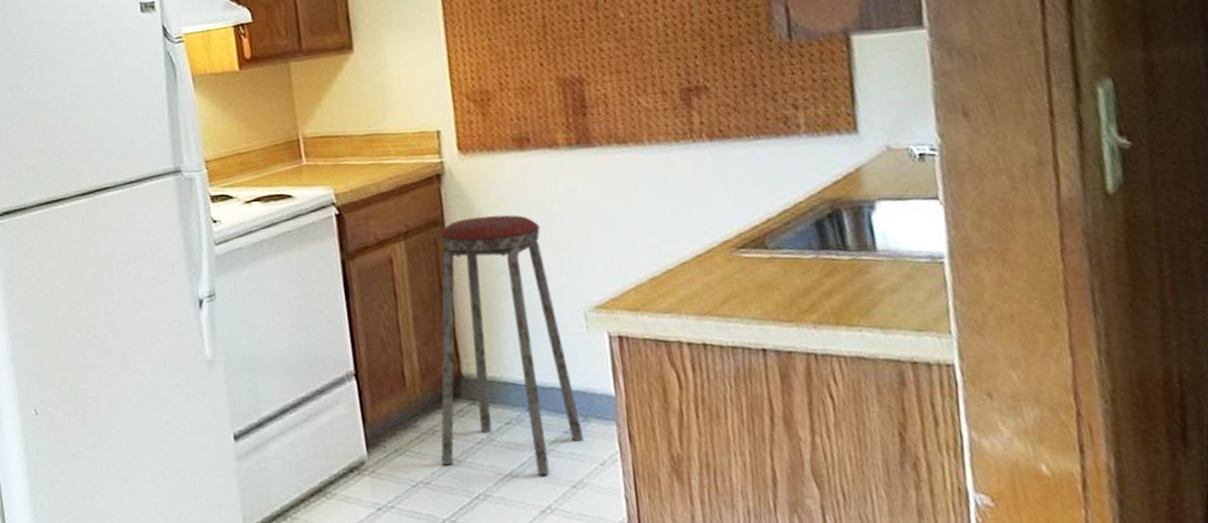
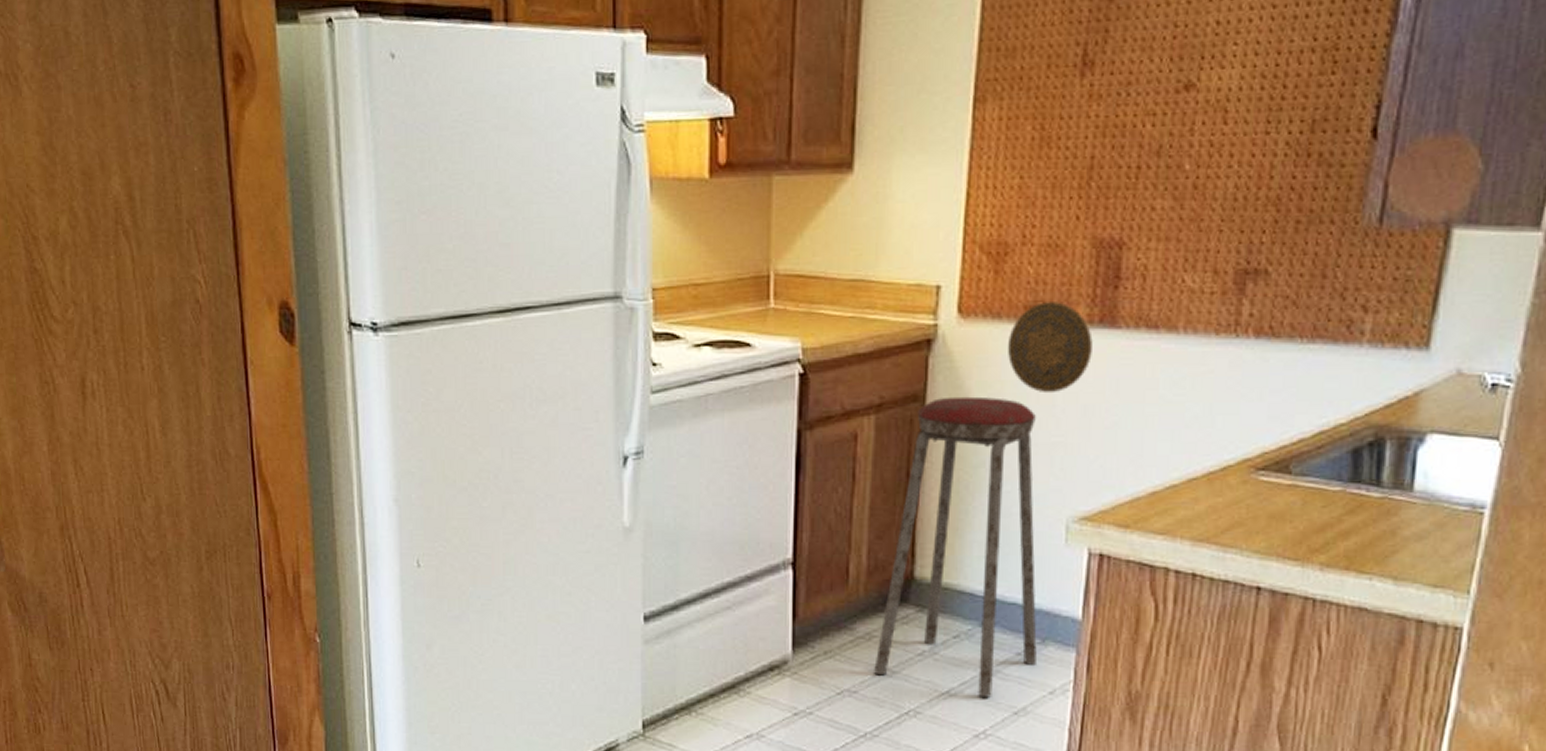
decorative plate: none [504,131,577,207] -> present [1008,302,1093,394]

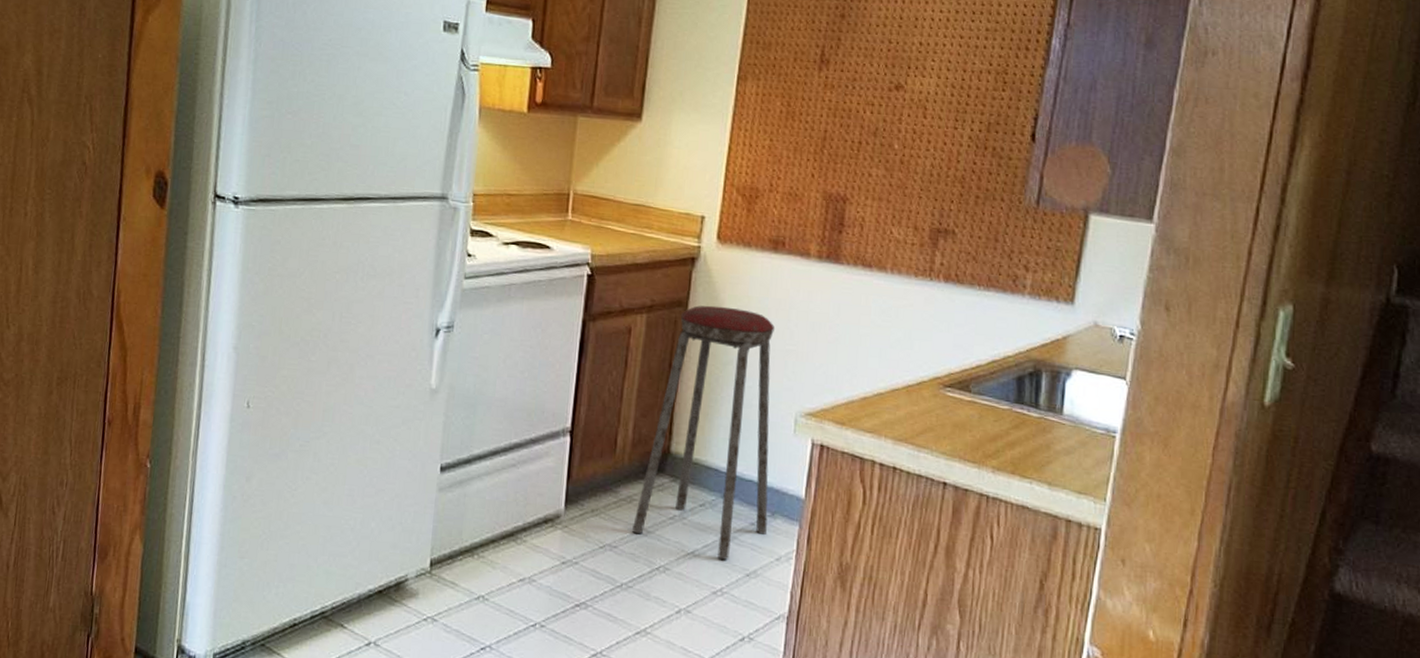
decorative plate: present [1008,302,1093,394] -> none [755,238,821,311]

